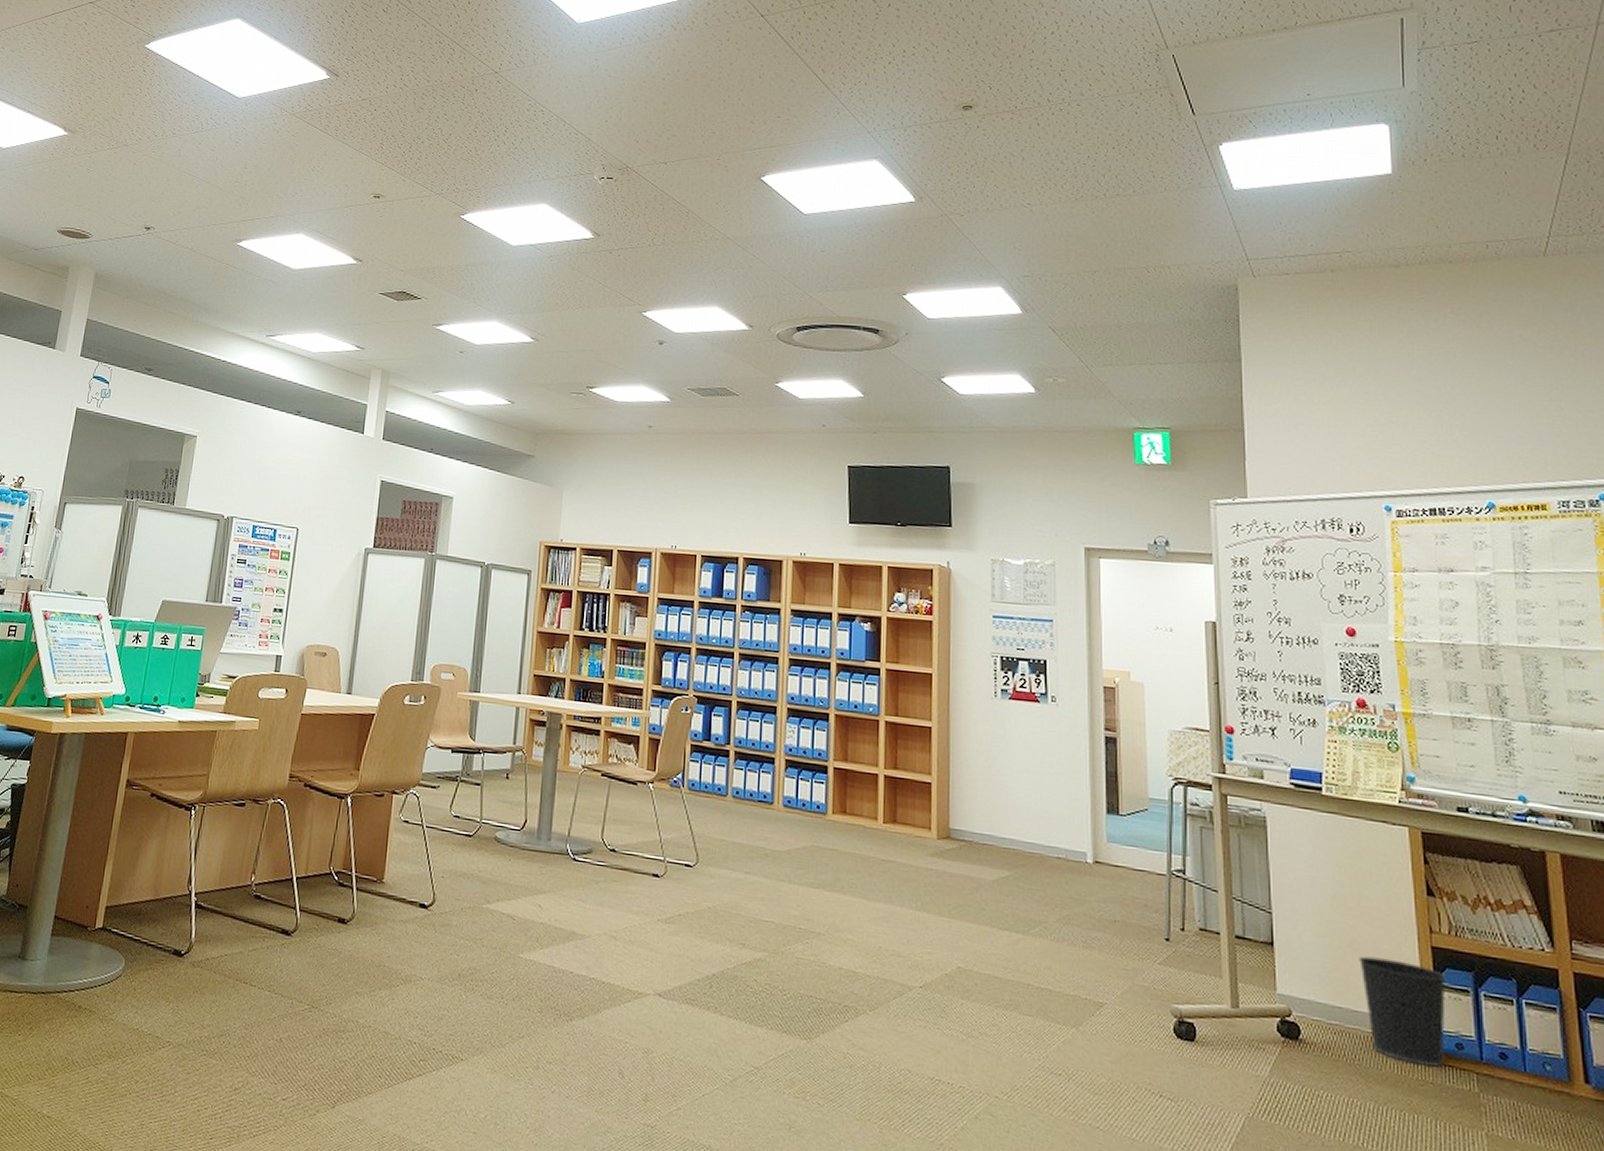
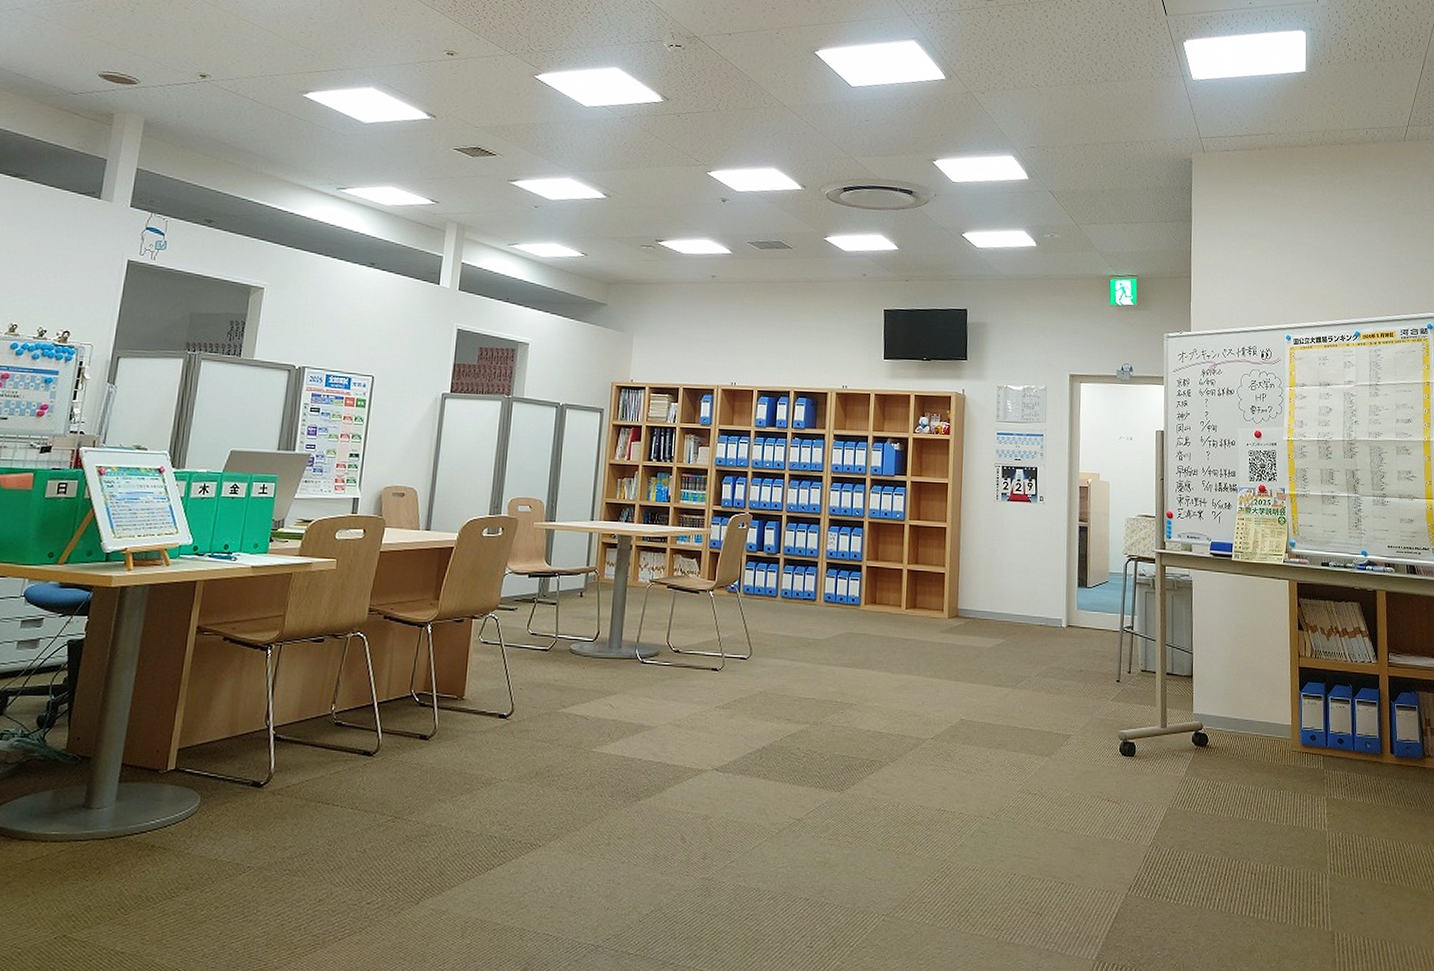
wastebasket: present [1359,956,1446,1068] -> none [1250,679,1307,755]

